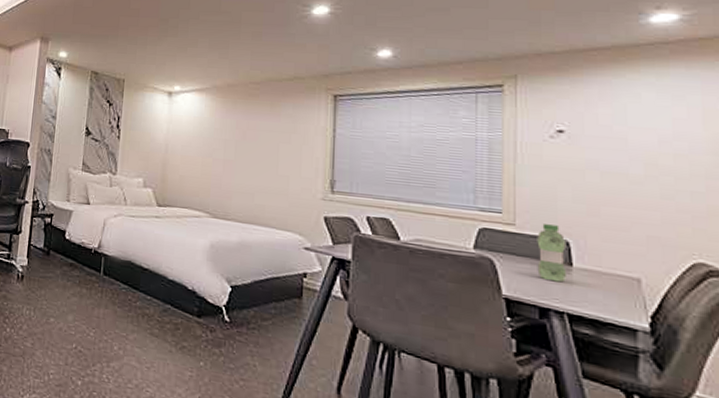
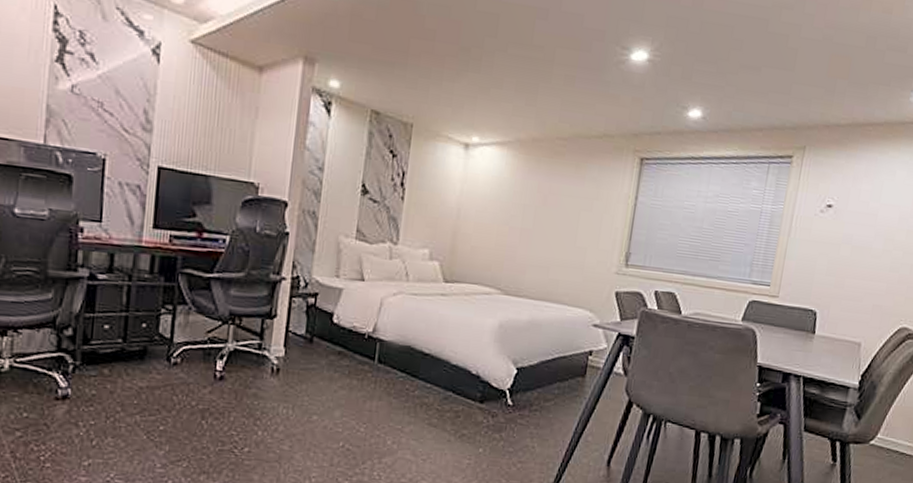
water bottle: present [537,224,566,283] -> none [787,296,814,350]

